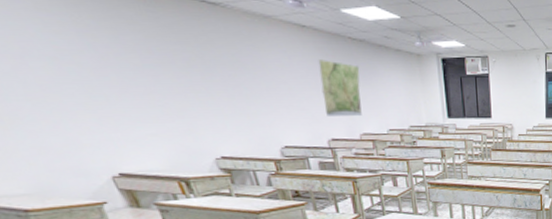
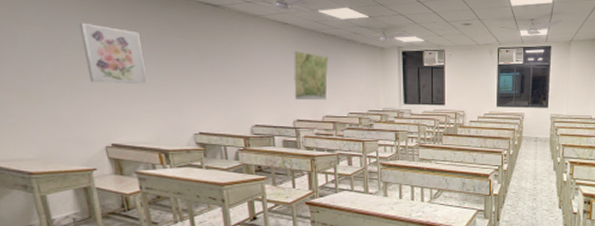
wall art: none [42,26,146,104] -> present [80,22,146,85]

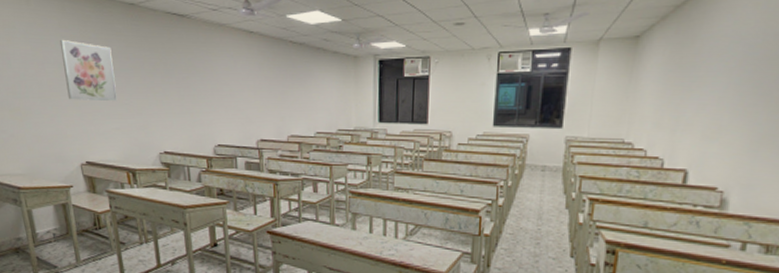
map: present [294,51,329,100] -> none [258,63,296,117]

